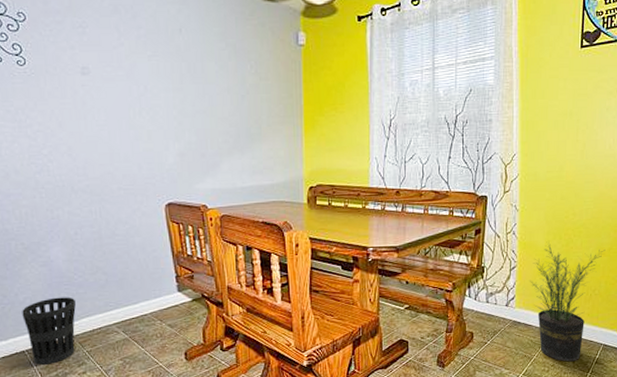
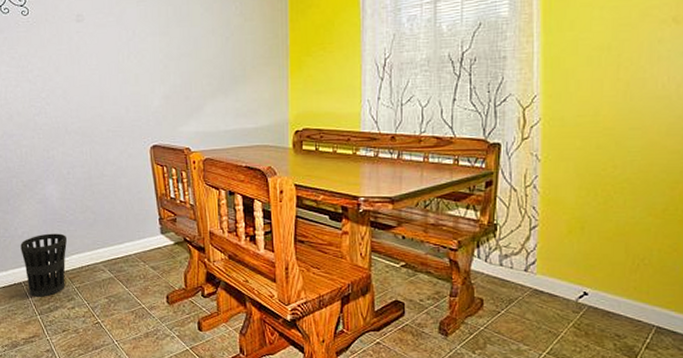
potted plant: present [530,241,606,362] -> none [555,198,658,344]

